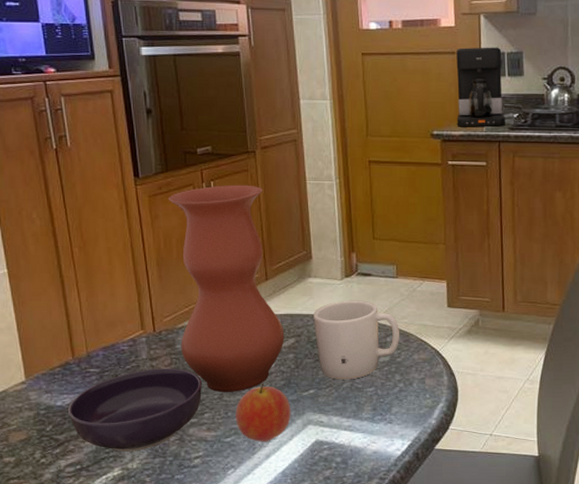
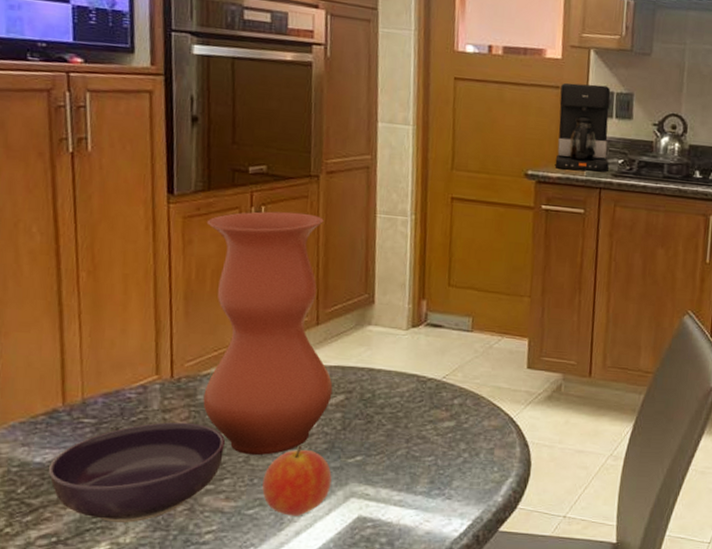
mug: present [313,300,399,380] -> none [369,354,470,447]

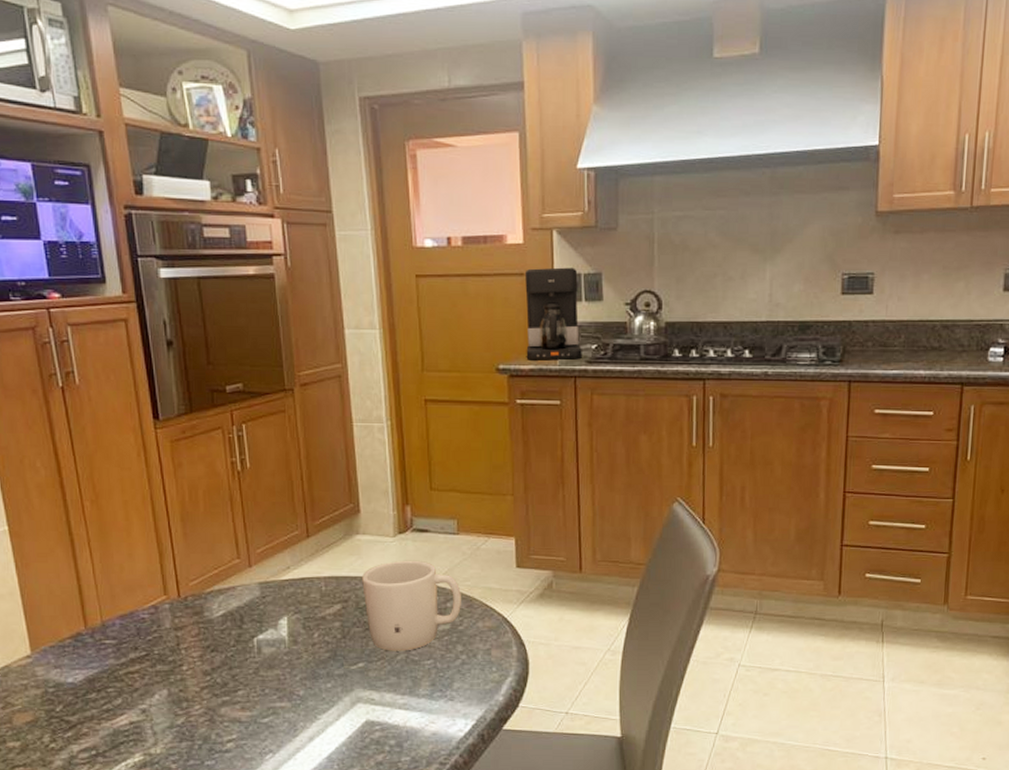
bowl: present [48,422,225,523] -> none [80,638,235,735]
vase: present [203,211,333,456] -> none [193,427,329,667]
fruit: present [262,445,332,516] -> none [274,655,337,723]
mug: none [369,354,470,447] -> present [362,560,461,651]

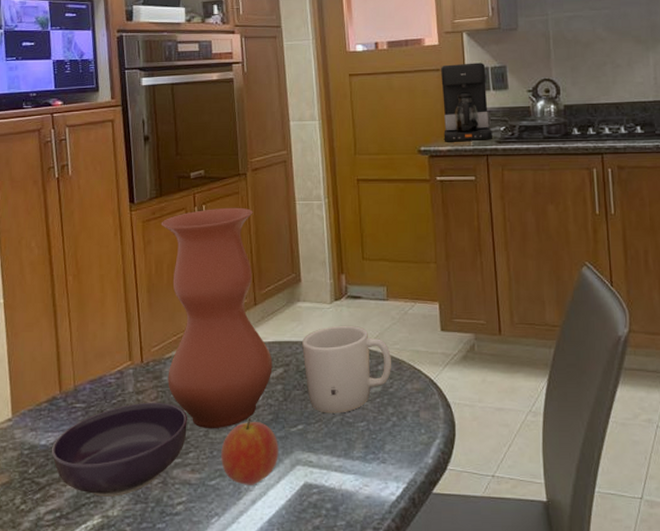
bowl: none [80,638,235,735] -> present [51,402,187,497]
vase: none [193,427,329,667] -> present [161,207,273,429]
fruit: none [274,655,337,723] -> present [221,417,278,485]

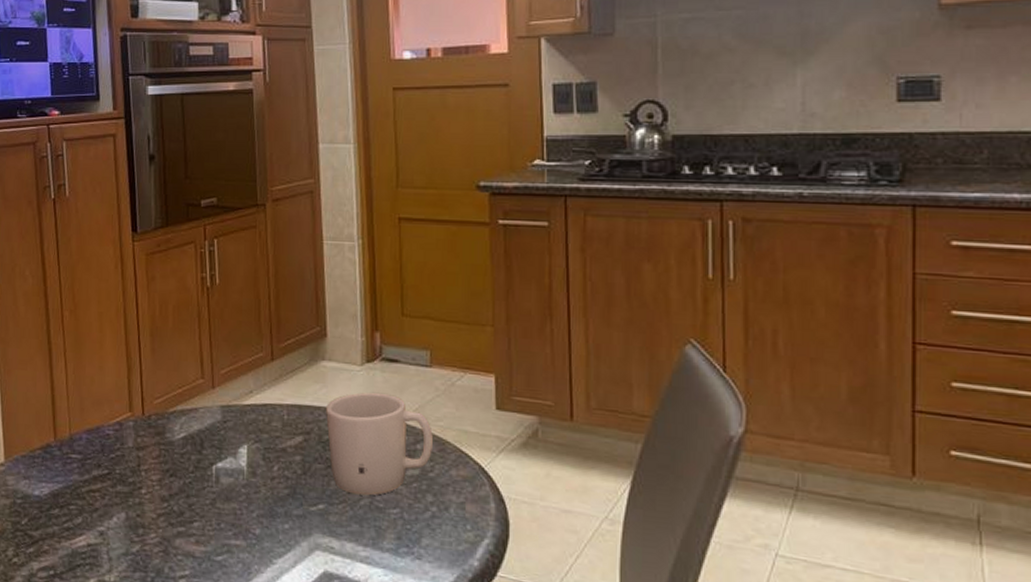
bowl: present [51,402,187,497] -> none [45,460,192,561]
vase: present [161,207,273,429] -> none [166,243,291,498]
fruit: present [221,417,278,485] -> none [229,489,295,567]
coffee maker: present [441,62,492,142] -> none [510,77,574,178]

